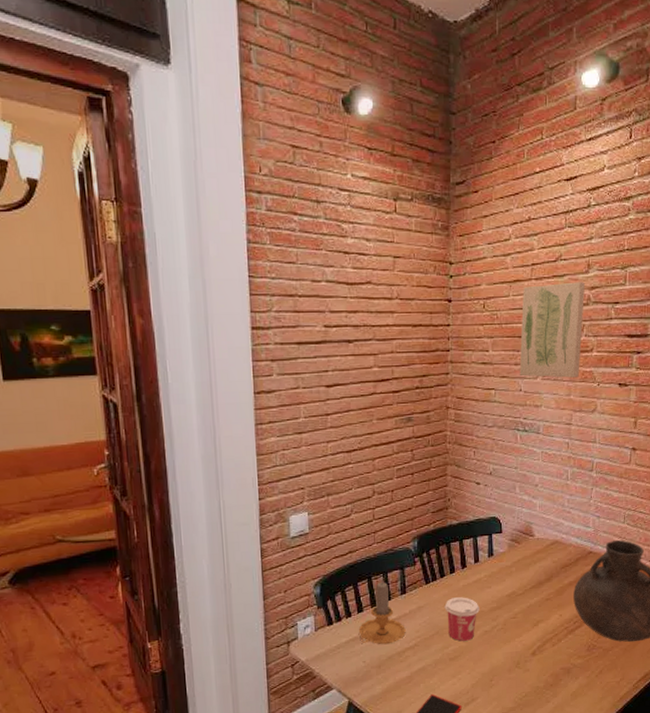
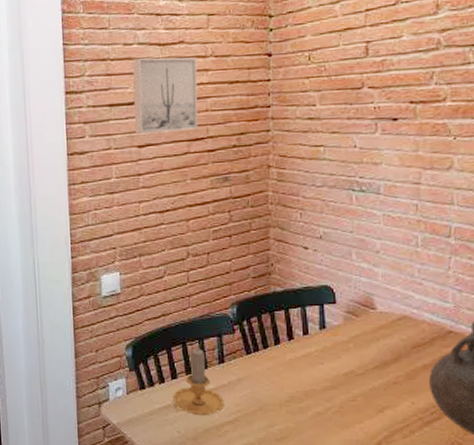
wall art: none [321,295,384,374] -> present [132,57,198,135]
cup: present [444,597,480,641] -> none [268,372,310,421]
wall art: present [519,282,586,378] -> none [353,24,434,132]

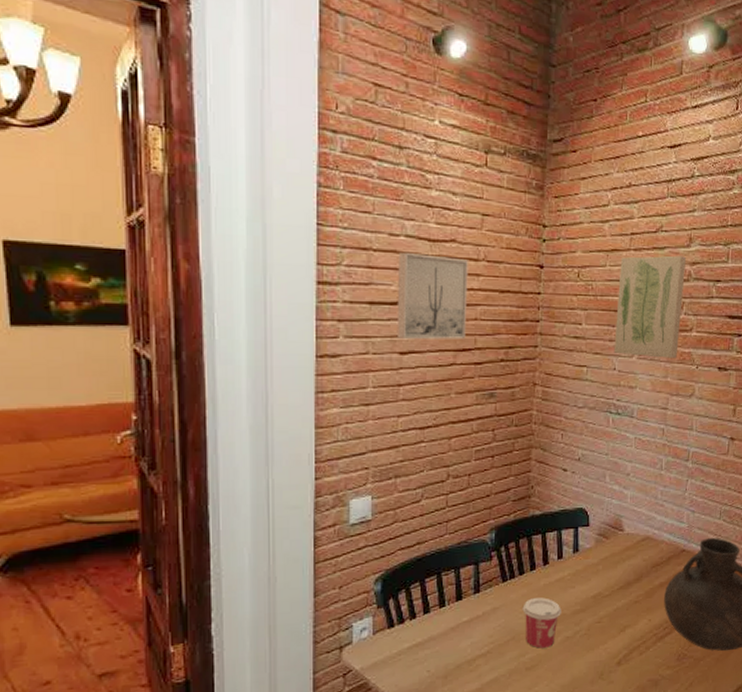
candle: present [172,348,224,416] -> none [423,578,478,652]
cup: none [268,372,310,421] -> present [522,597,561,648]
wall art: none [353,24,434,132] -> present [614,255,687,358]

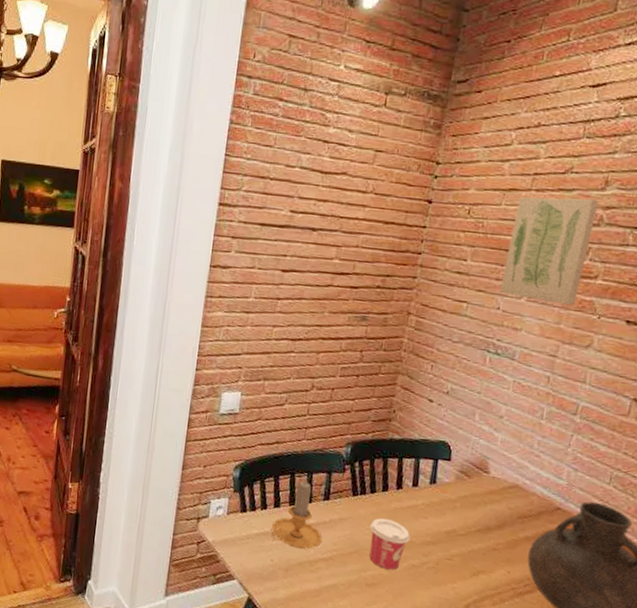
wall art: present [396,252,468,340] -> none [281,181,356,264]
candle: none [423,578,478,652] -> present [271,481,323,550]

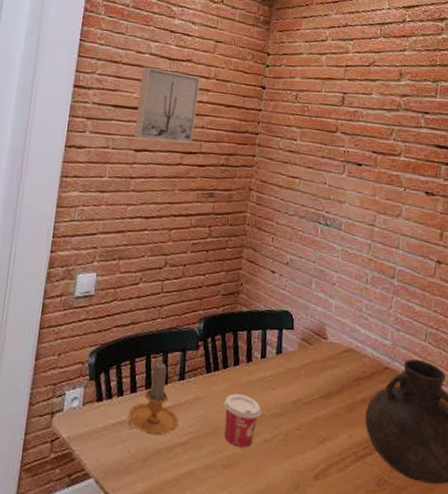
wall art: none [281,181,356,264] -> present [133,66,200,144]
wall art: present [499,197,600,305] -> none [325,85,397,179]

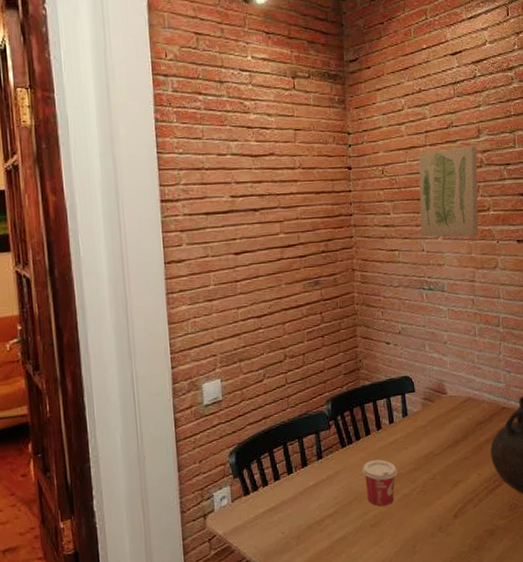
candle: present [128,362,179,436] -> none [276,447,324,514]
wall art: present [133,66,200,144] -> none [226,167,290,242]
wall art: none [325,85,397,179] -> present [418,146,479,237]

